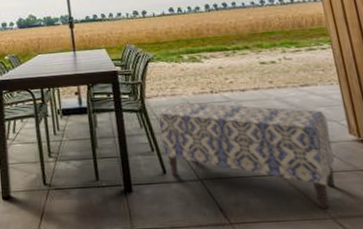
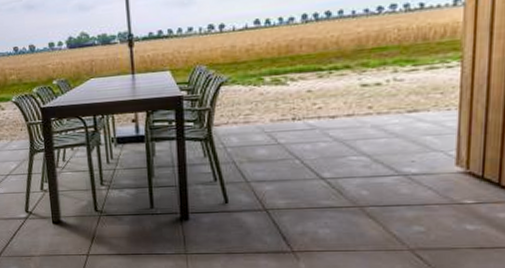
bench: present [158,102,335,209] -> none [226,130,432,241]

